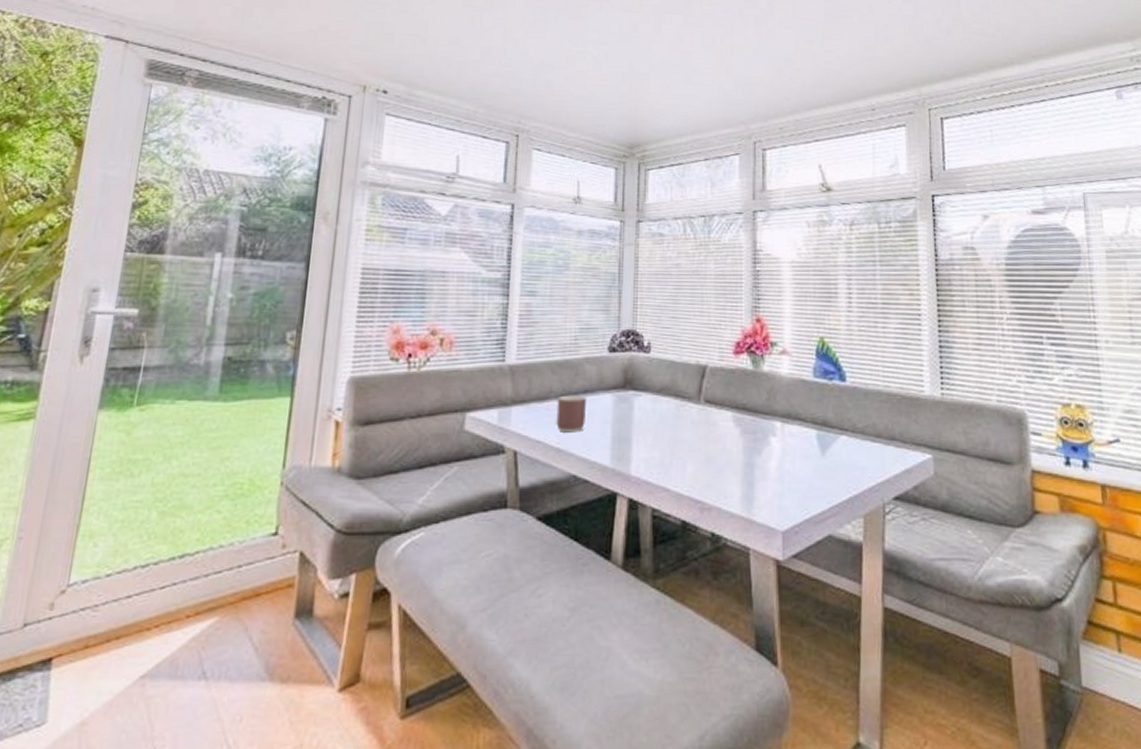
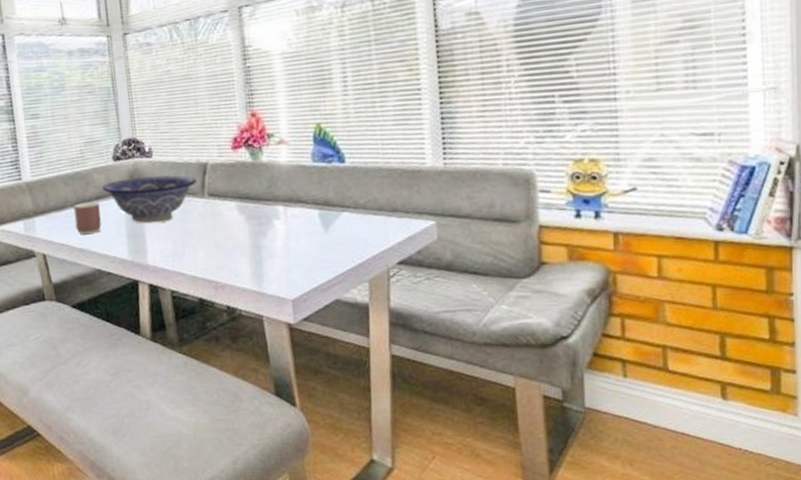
decorative bowl: none [592,373,694,425] -> present [102,175,197,223]

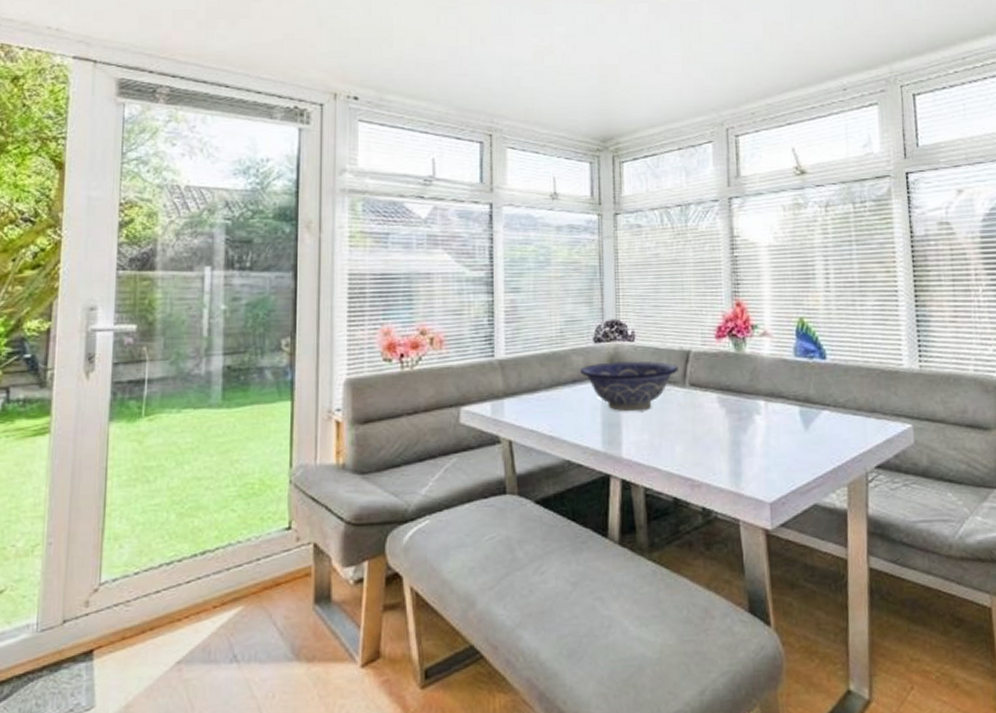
mug: present [73,201,102,235] -> none [547,385,576,421]

